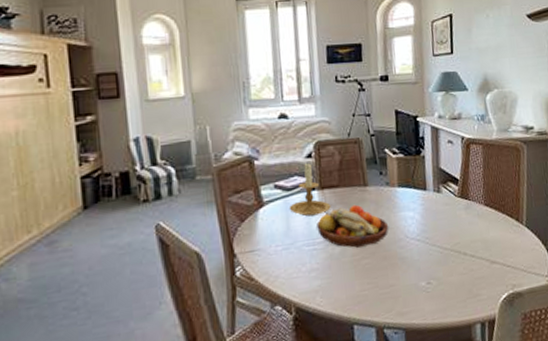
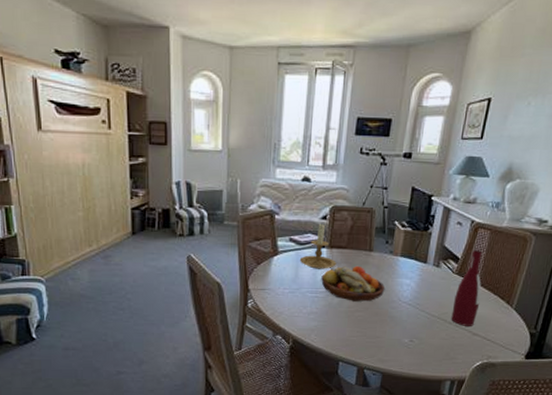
wine bottle: none [463,167,491,255] -> present [451,250,483,326]

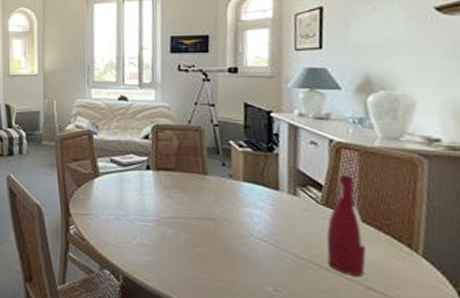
candle holder: present [299,223,337,269] -> none [123,143,166,194]
fruit bowl: present [321,265,385,302] -> none [150,191,230,235]

